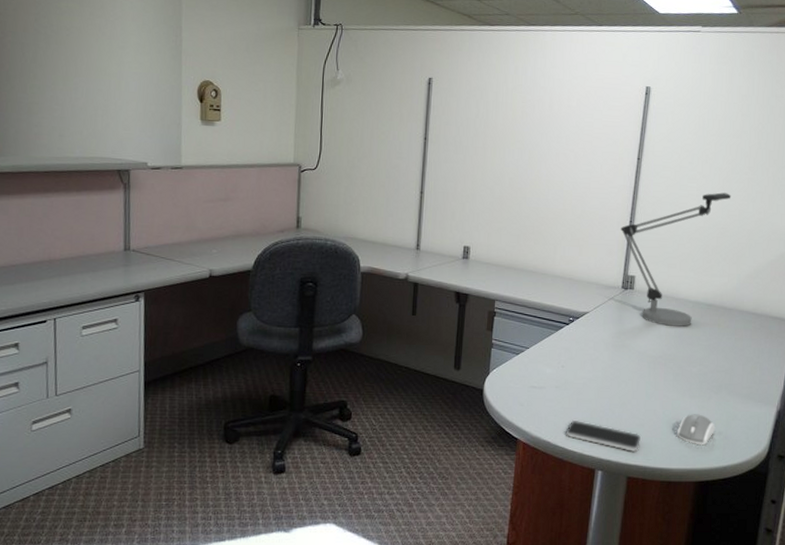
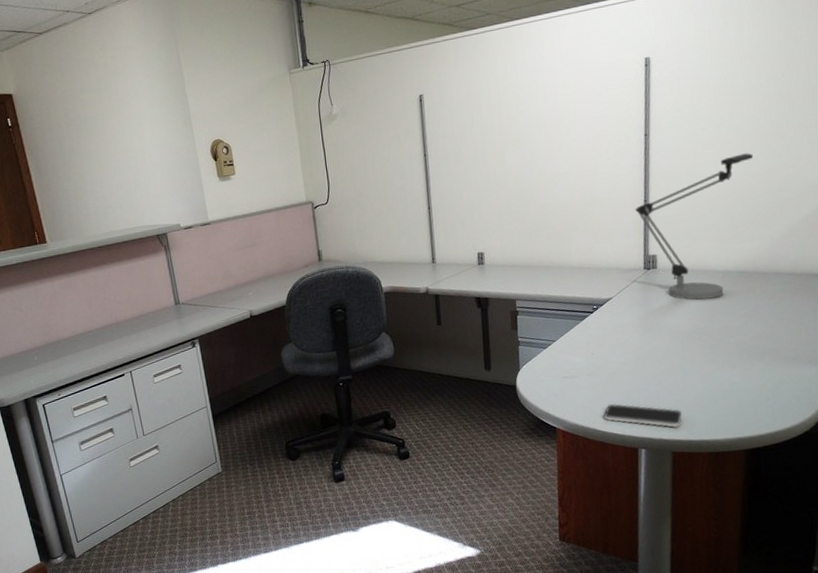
computer mouse: present [677,414,716,446] -> none [720,383,762,414]

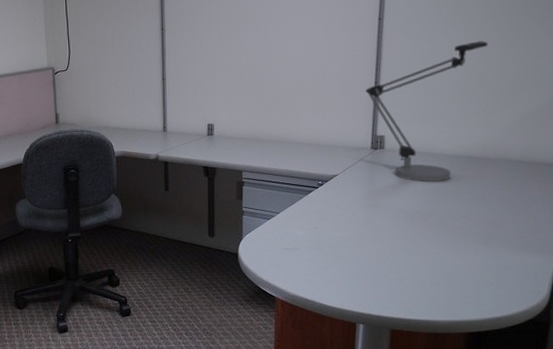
smartphone: present [603,403,683,429] -> none [322,278,404,306]

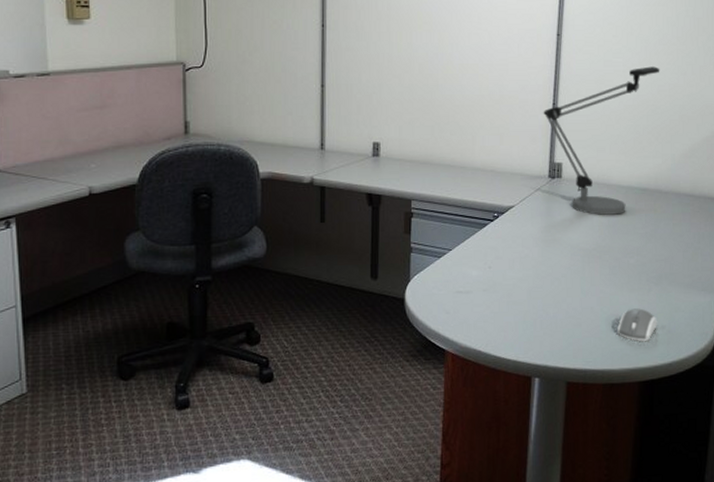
computer mouse: none [442,266,486,297] -> present [617,308,658,342]

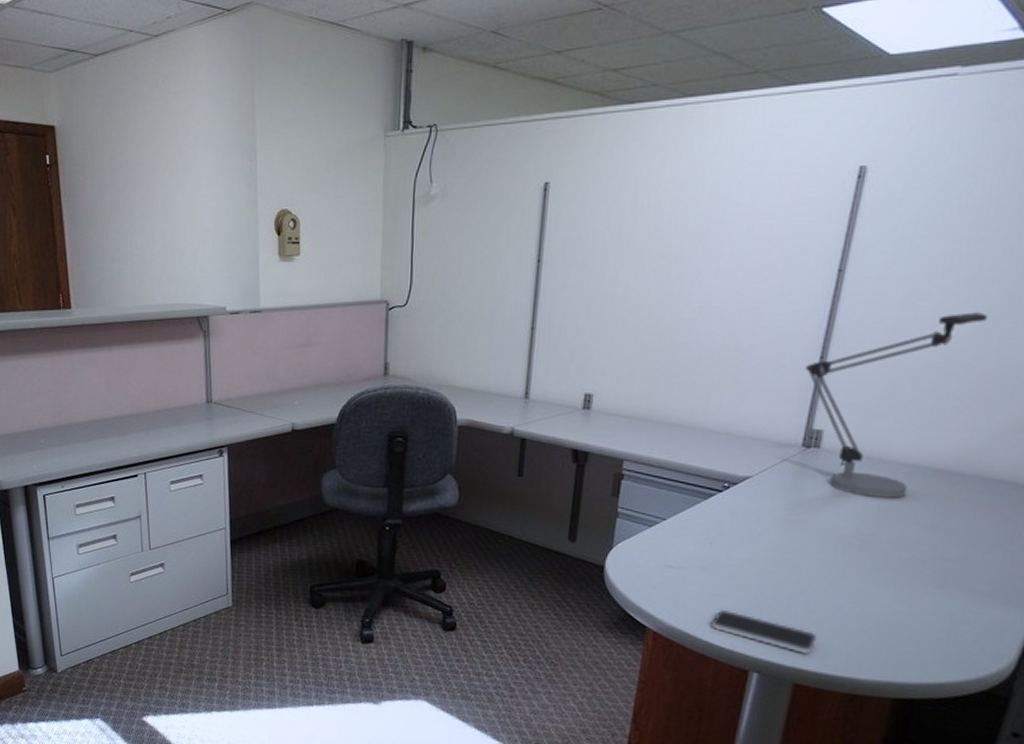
smartphone: none [496,325,580,356] -> present [709,610,817,655]
computer mouse: present [617,308,658,342] -> none [871,612,932,654]

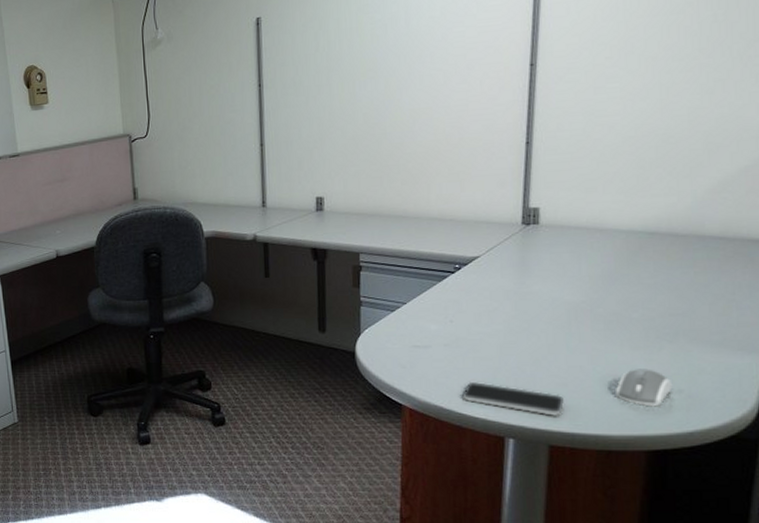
desk lamp: present [805,312,989,498] -> none [514,88,675,264]
computer mouse: none [871,612,932,654] -> present [616,369,673,407]

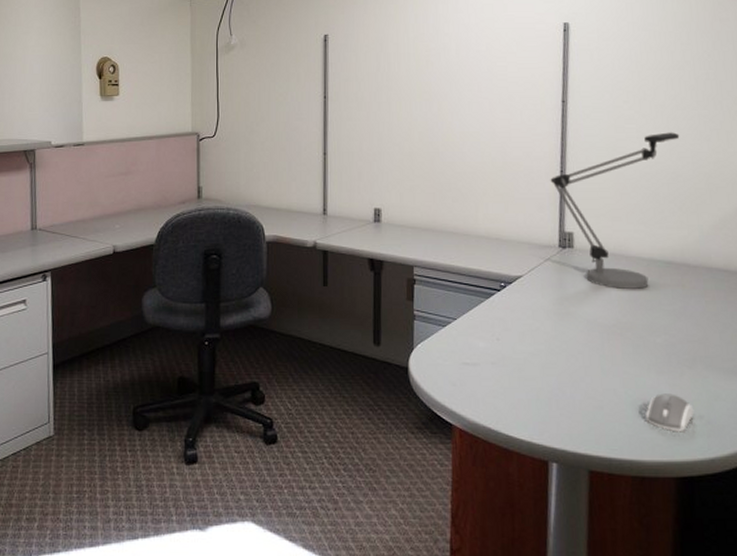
smartphone: present [461,382,565,417] -> none [508,403,602,441]
desk lamp: none [514,88,675,264] -> present [550,132,680,289]

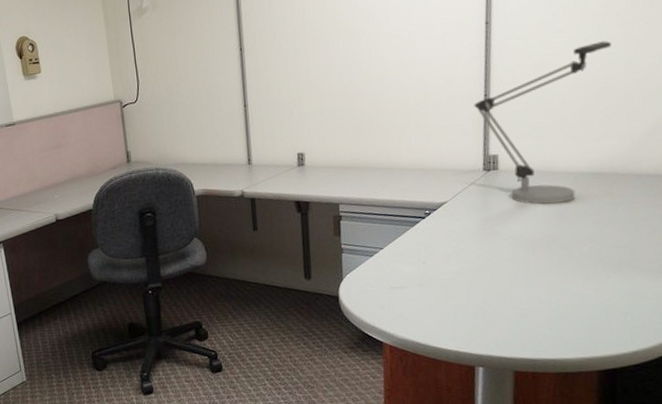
computer mouse: present [646,393,695,432] -> none [570,296,619,331]

